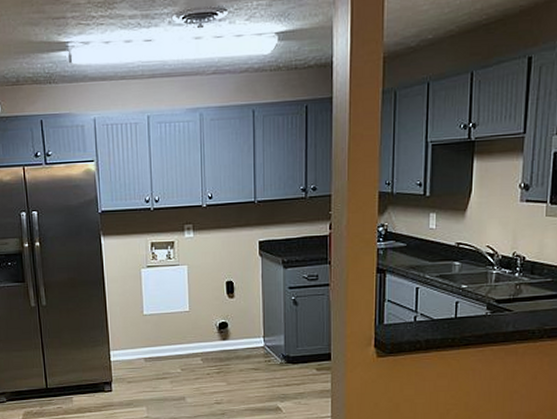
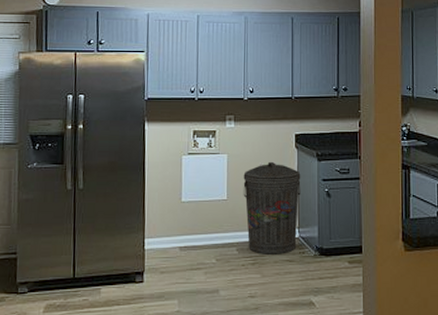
trash can: none [205,270,266,363] -> present [243,161,301,254]

